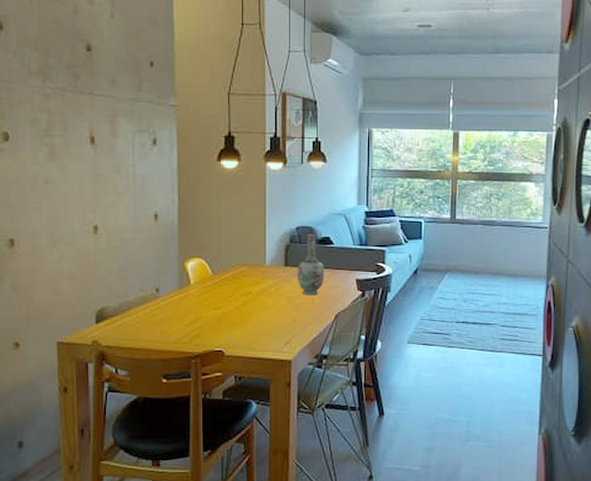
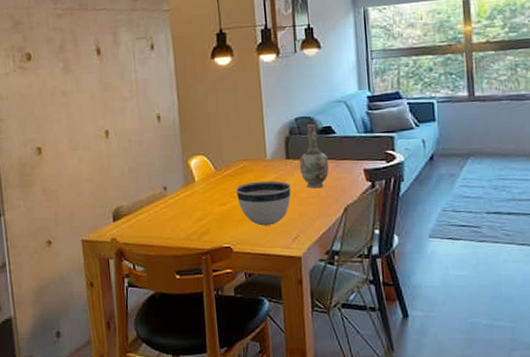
bowl: none [232,286,288,330] -> present [235,180,292,226]

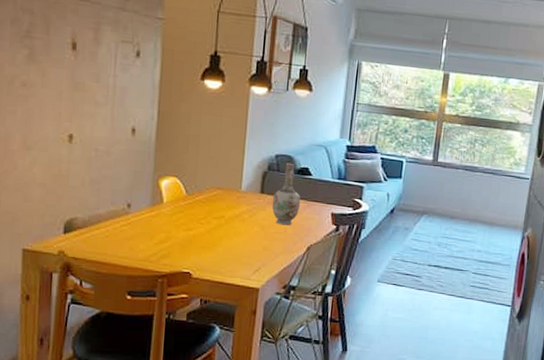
bowl: present [235,180,292,226] -> none [204,211,262,256]

